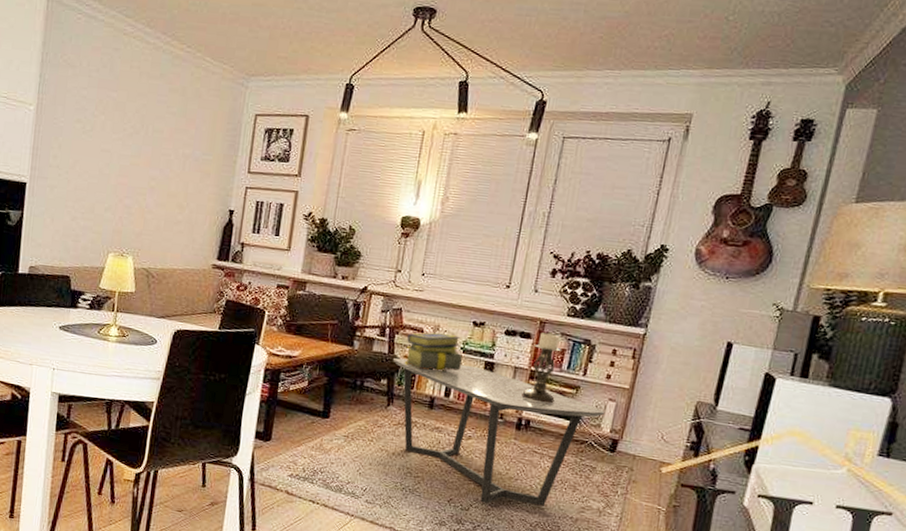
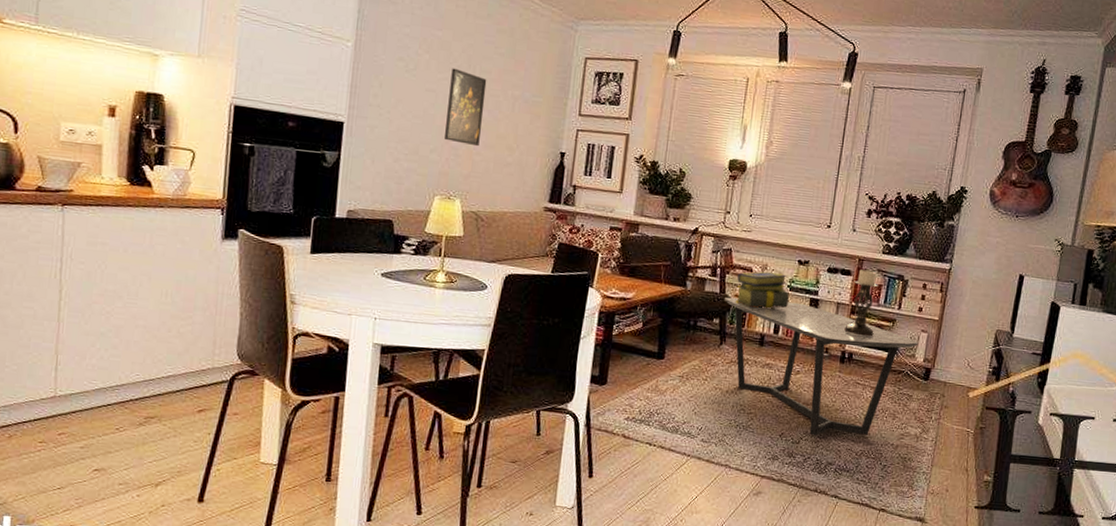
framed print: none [118,128,159,205] -> present [444,68,487,147]

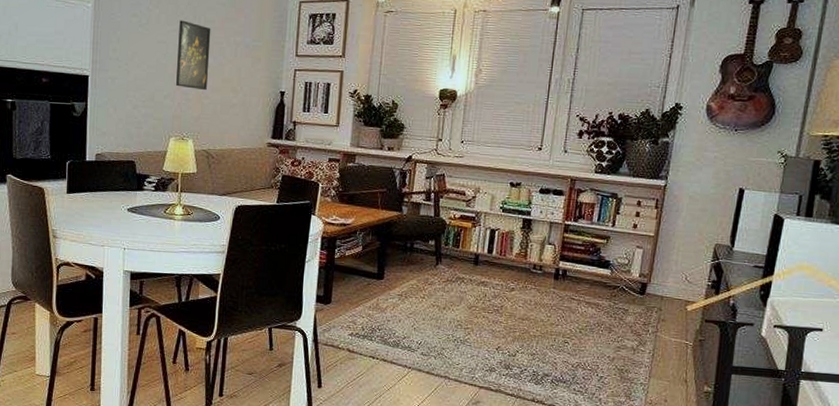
coffee table: present [724,297,919,436] -> none [438,220,634,349]
stack of books: present [736,271,789,309] -> none [450,194,502,230]
candle holder: present [844,268,878,337] -> none [558,187,591,254]

